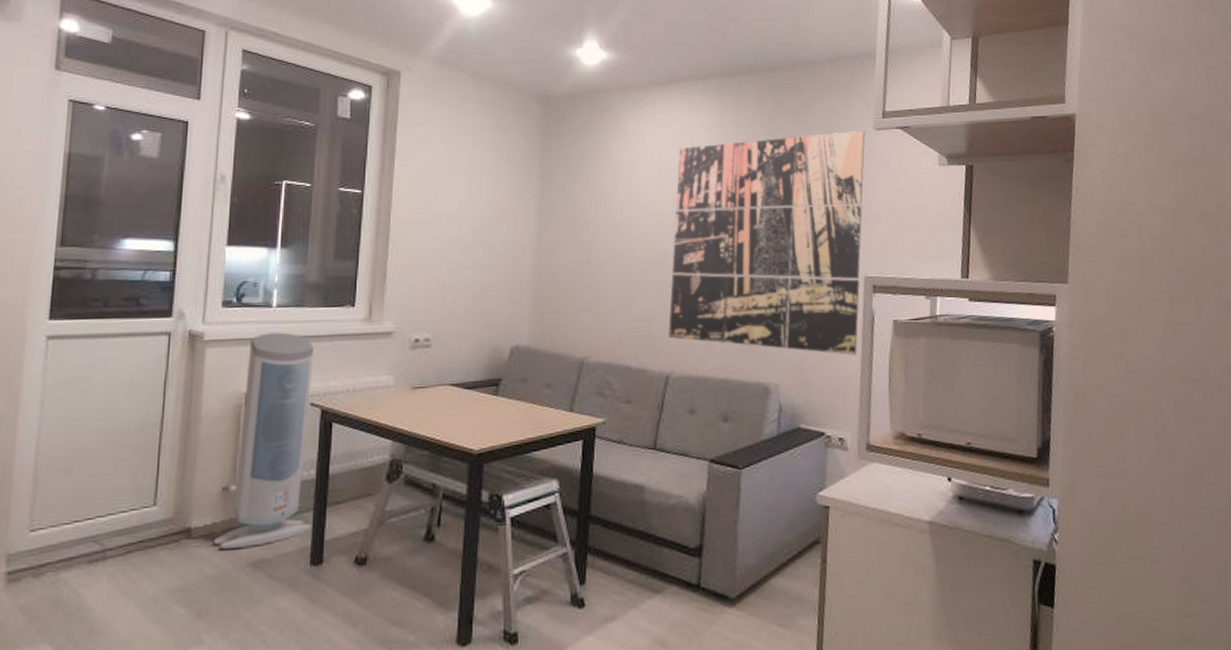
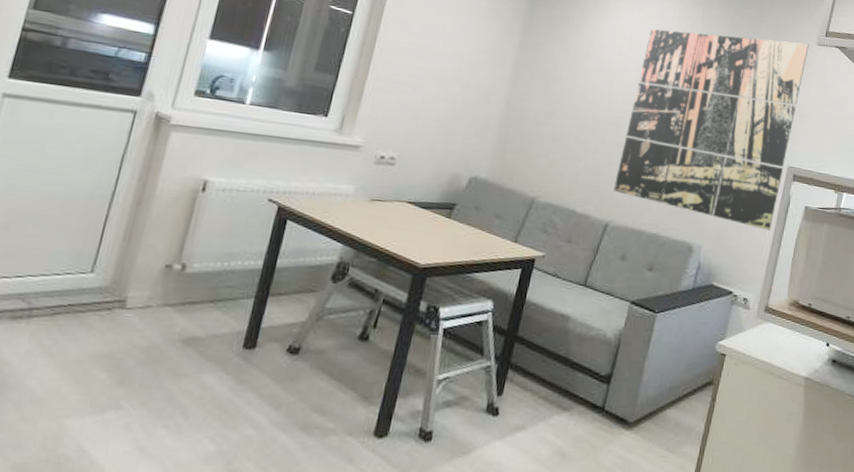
air purifier: present [213,332,314,549] -> none [147,127,281,324]

